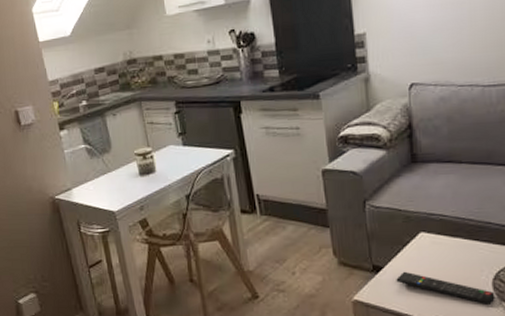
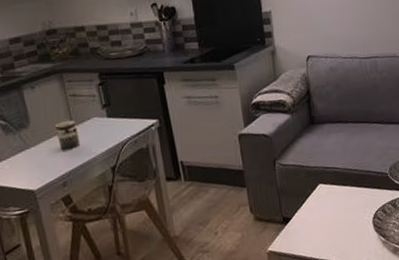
remote control: present [396,271,495,305] -> none [302,219,375,240]

